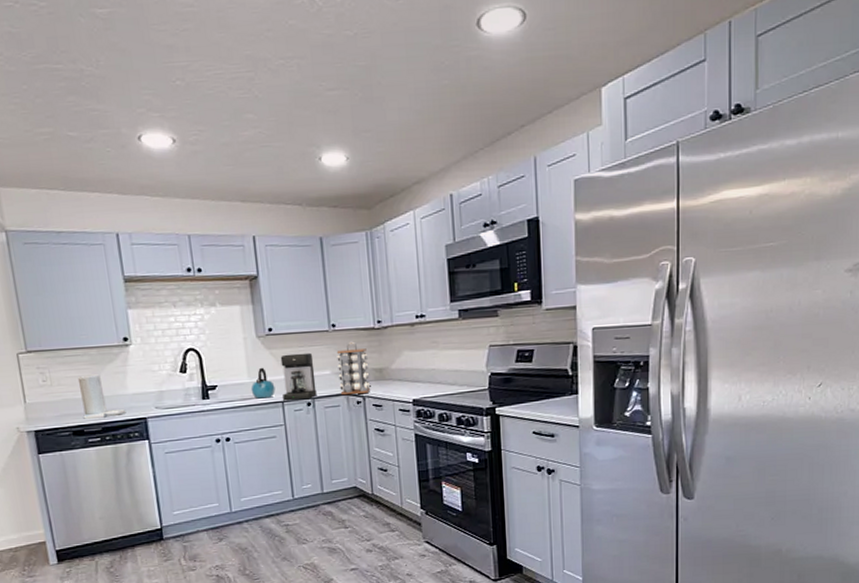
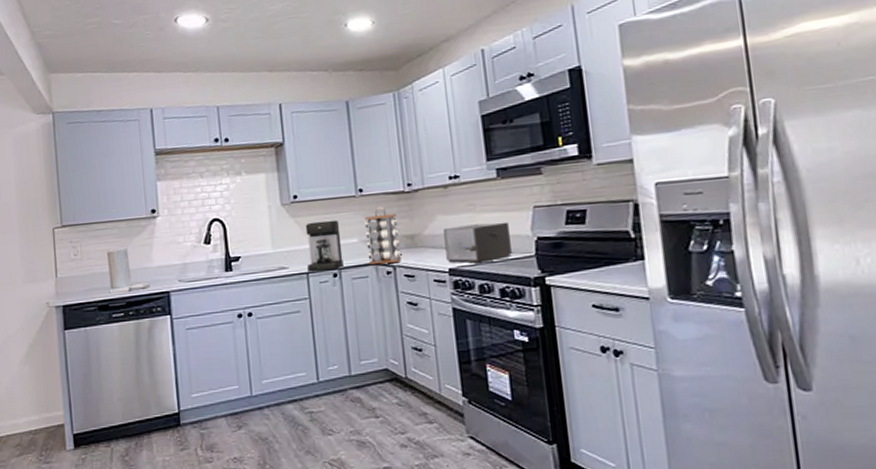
kettle: present [251,367,276,399] -> none [274,236,300,270]
toaster: none [409,358,468,395] -> present [443,222,512,264]

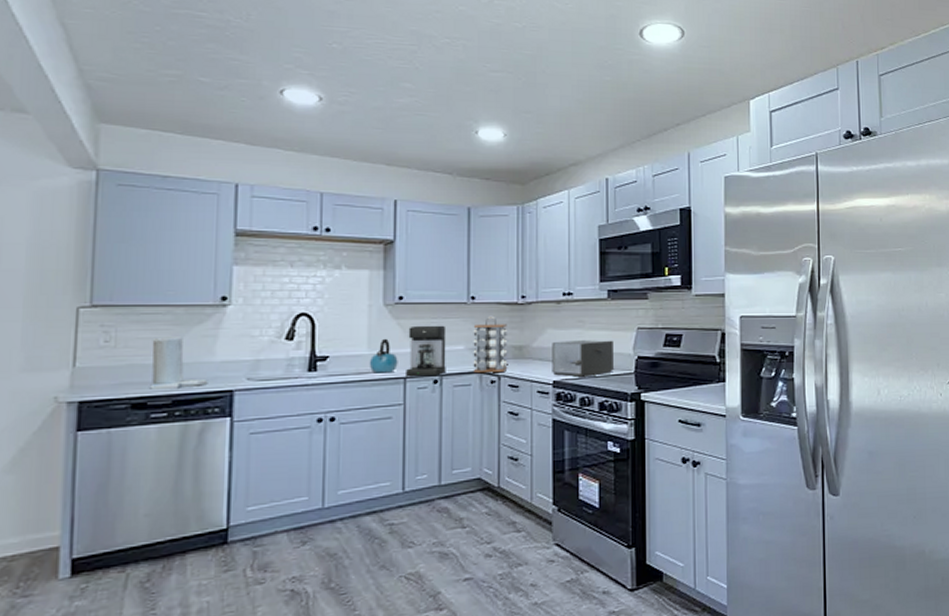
kettle: none [274,236,300,270] -> present [369,338,398,373]

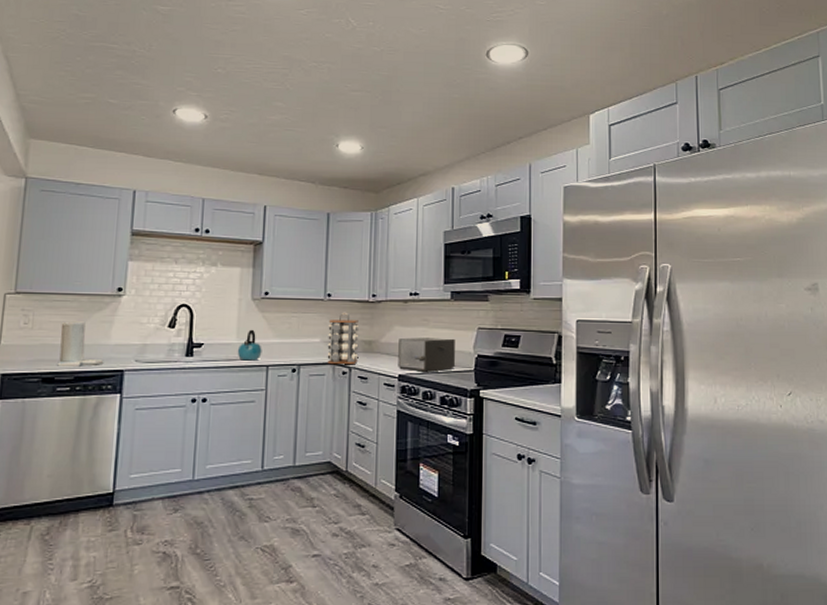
coffee maker: present [406,325,447,377] -> none [268,318,305,366]

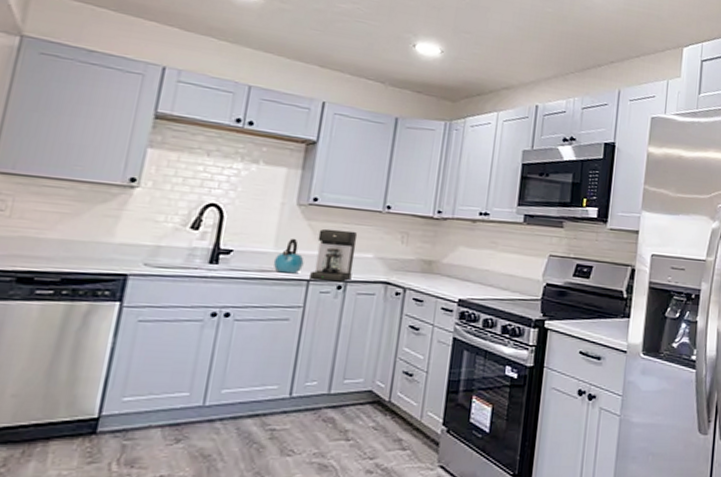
paper towel: present [57,321,104,366] -> none [39,211,103,267]
coffee maker: none [268,318,305,366] -> present [310,228,358,282]
spice rack: present [327,312,360,365] -> none [378,227,420,286]
toaster: present [398,337,455,372] -> none [458,260,524,299]

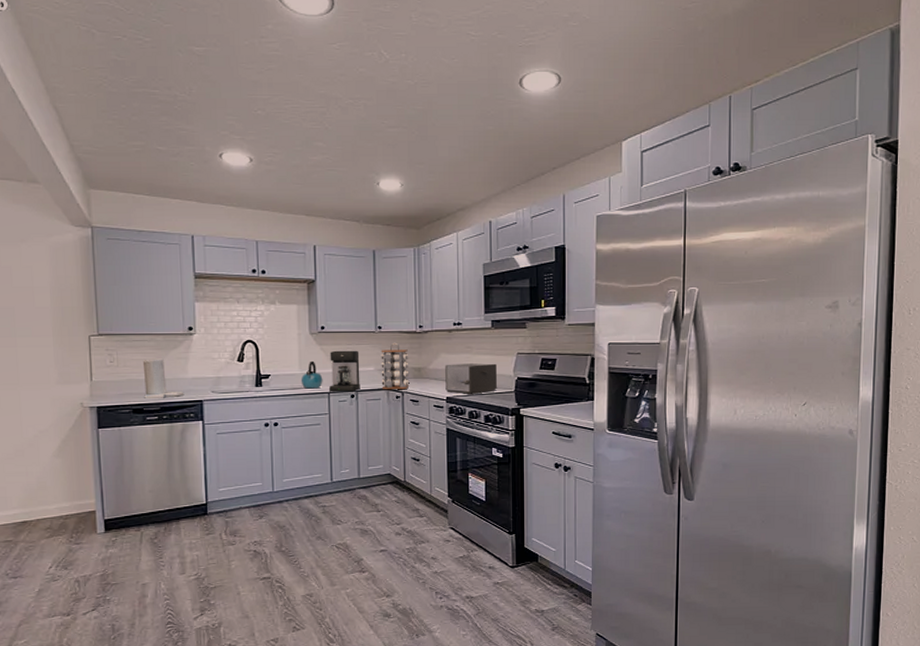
paper towel: none [39,211,103,267] -> present [142,358,185,398]
spice rack: none [378,227,420,286] -> present [381,342,410,390]
toaster: none [458,260,524,299] -> present [445,363,497,394]

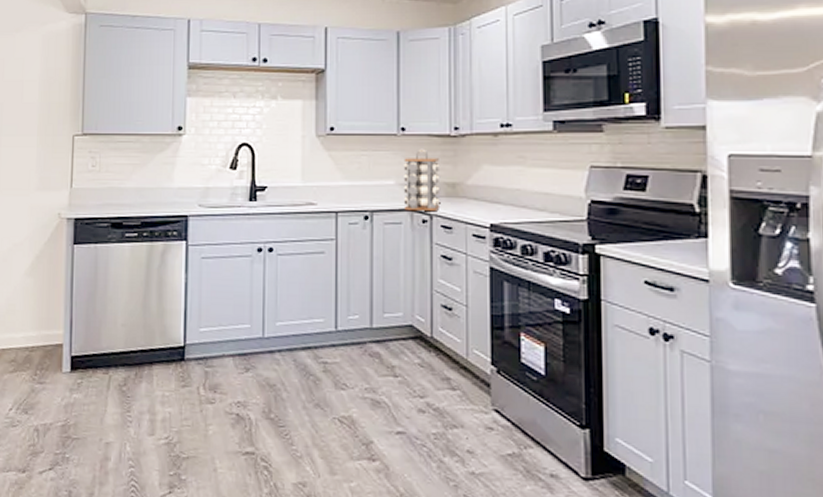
paper towel: present [142,358,185,398] -> none [125,163,168,211]
kettle: present [301,360,323,389] -> none [303,170,330,206]
coffee maker: present [329,350,360,392] -> none [338,157,377,212]
toaster: present [445,363,497,394] -> none [489,179,561,221]

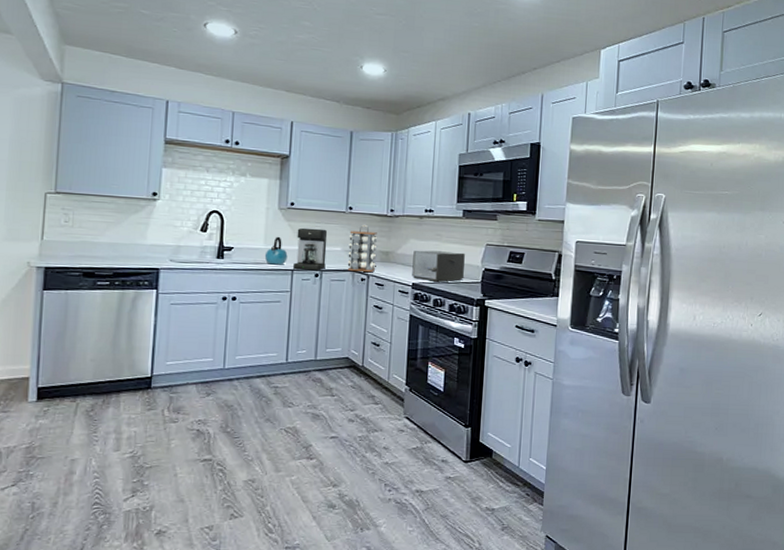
kettle: none [303,170,330,206] -> present [264,236,288,265]
coffee maker: none [338,157,377,212] -> present [293,227,328,271]
toaster: none [489,179,561,221] -> present [412,250,465,282]

